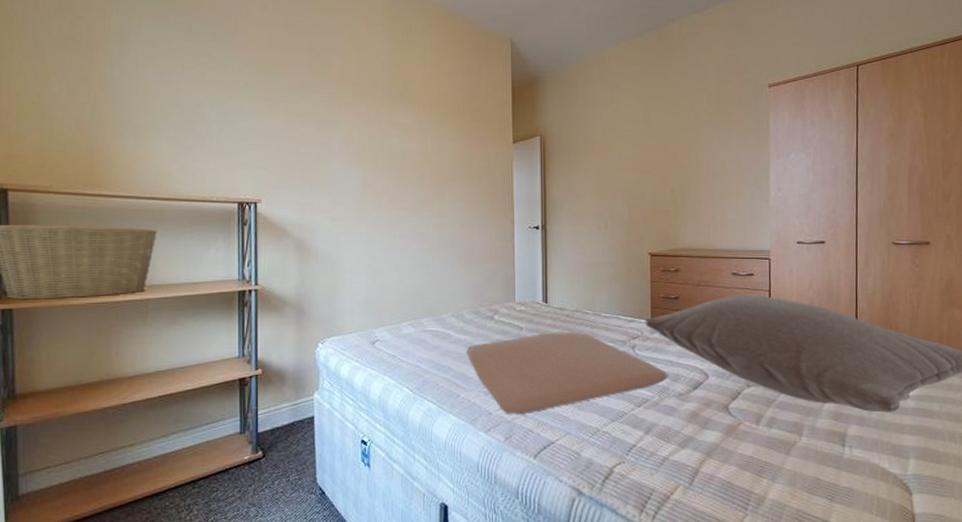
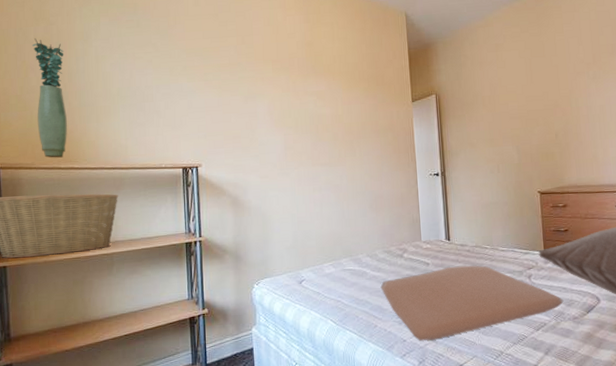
vase: none [54,34,96,182] -> present [32,38,67,158]

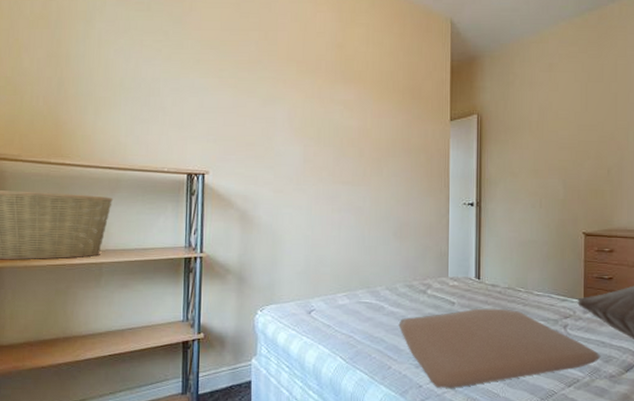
vase: present [32,38,67,158] -> none [27,14,63,151]

